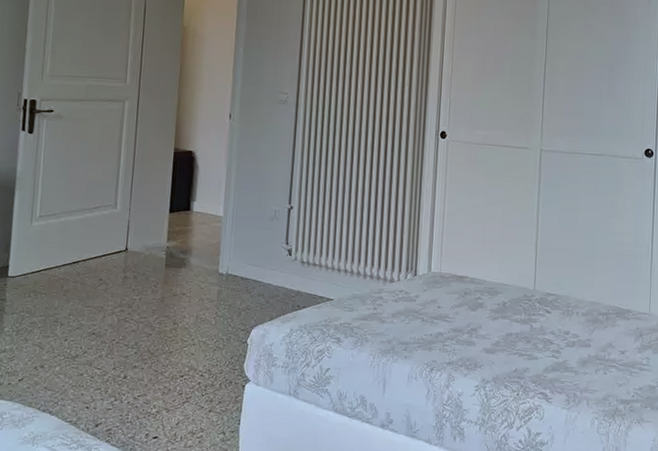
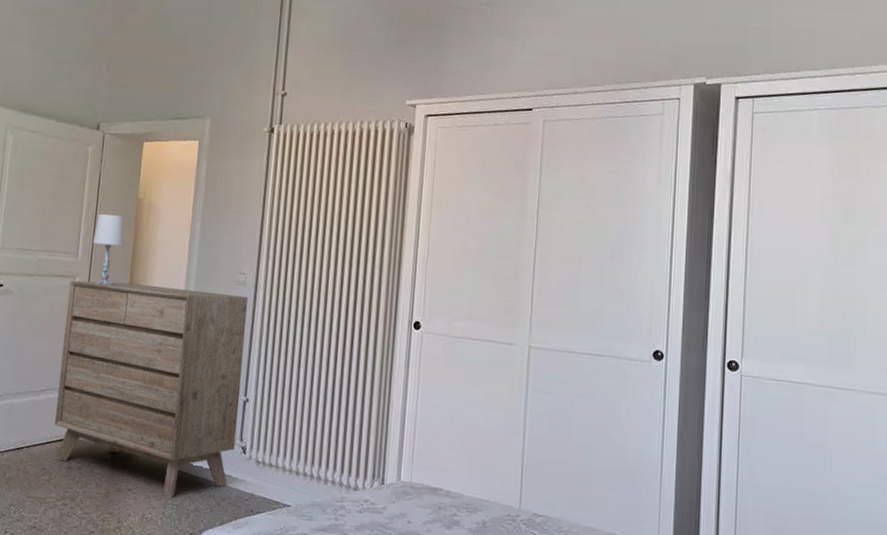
dresser: none [110,104,290,300] -> present [55,280,249,499]
table lamp: none [141,41,171,109] -> present [93,213,124,286]

